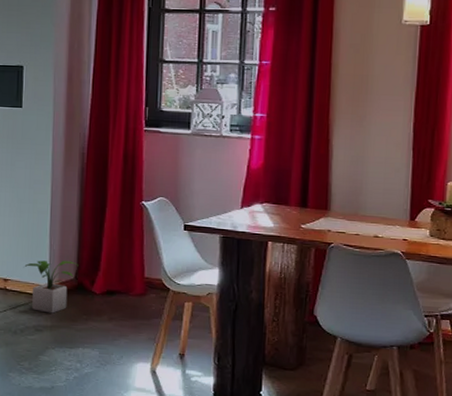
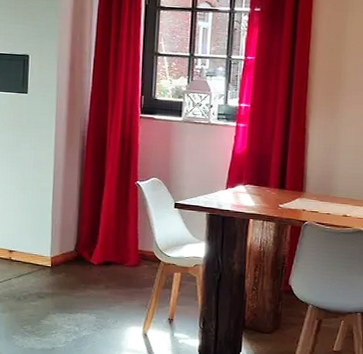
potted plant: present [24,260,79,313] -> none [28,234,78,282]

